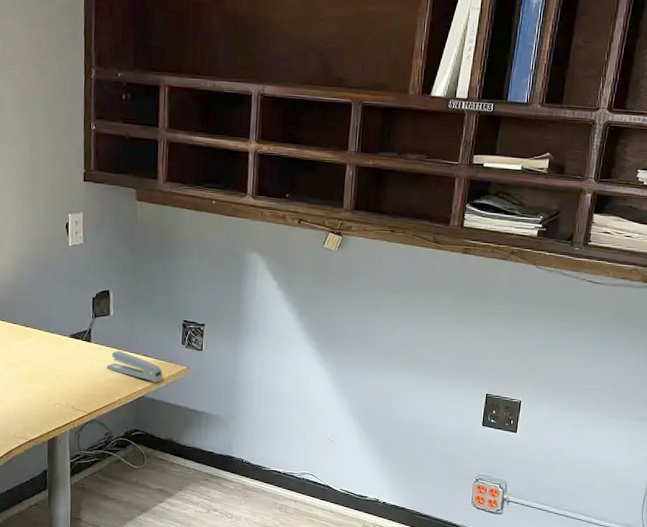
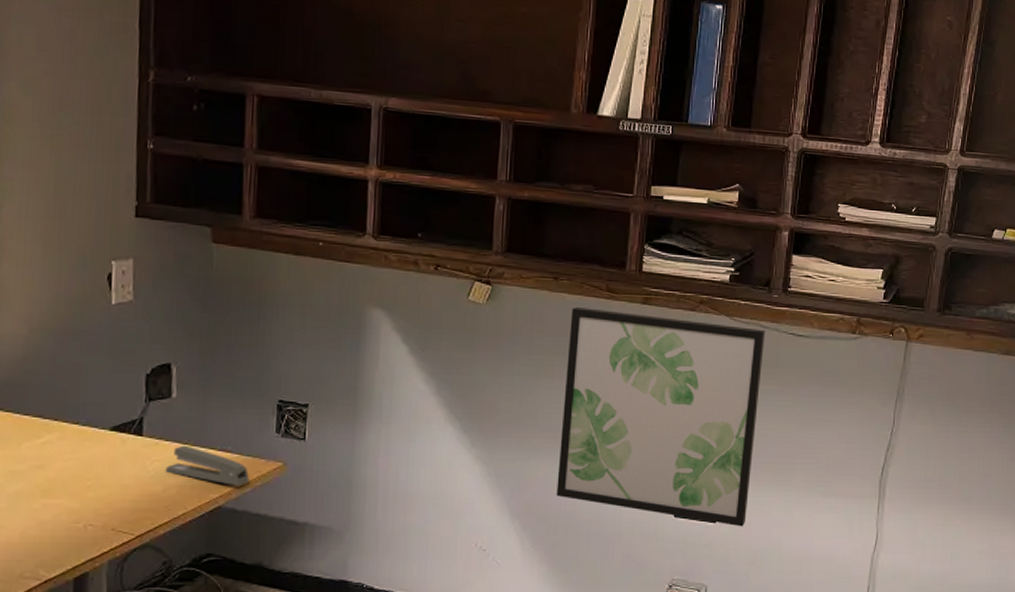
wall art: none [388,254,566,438] -> present [556,306,765,527]

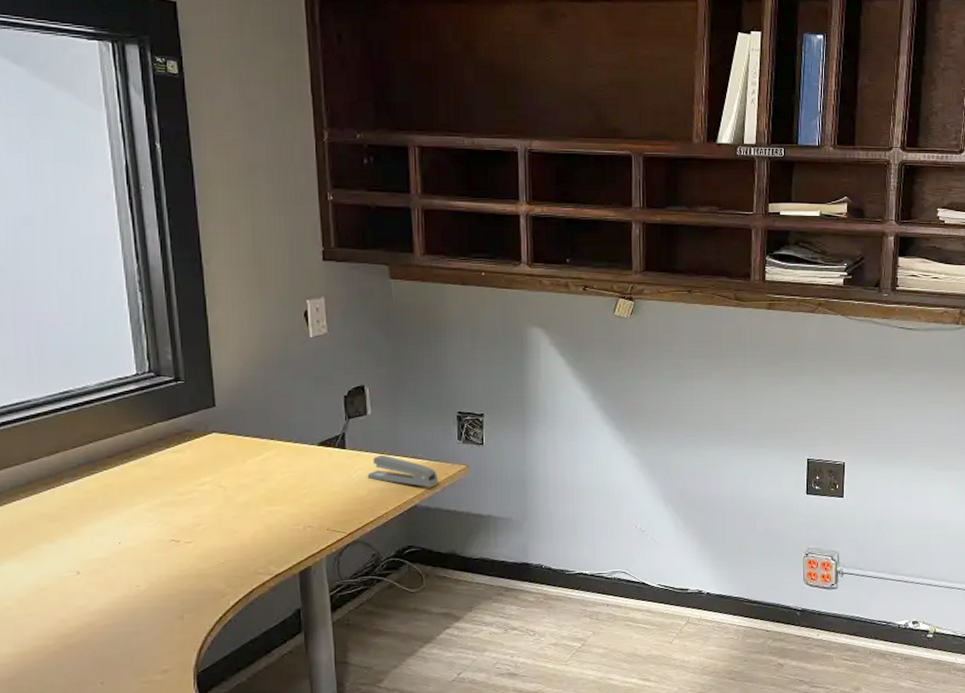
wall art: present [556,306,765,527] -> none [702,315,878,500]

